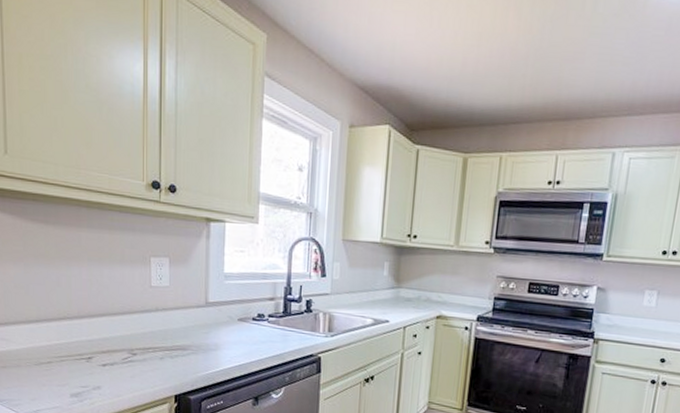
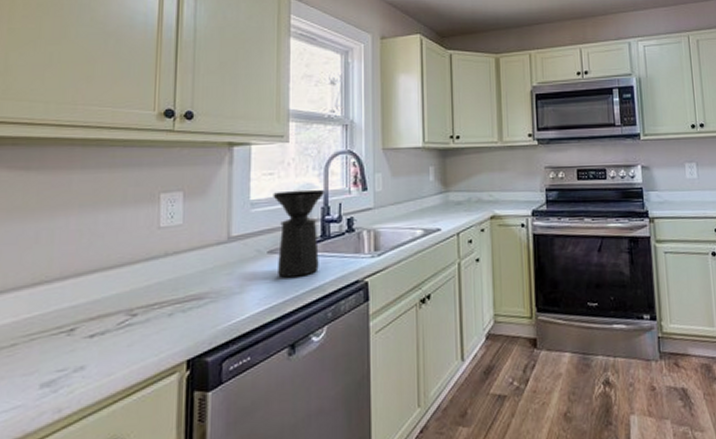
coffee maker: none [243,268,289,344] -> present [273,189,325,278]

